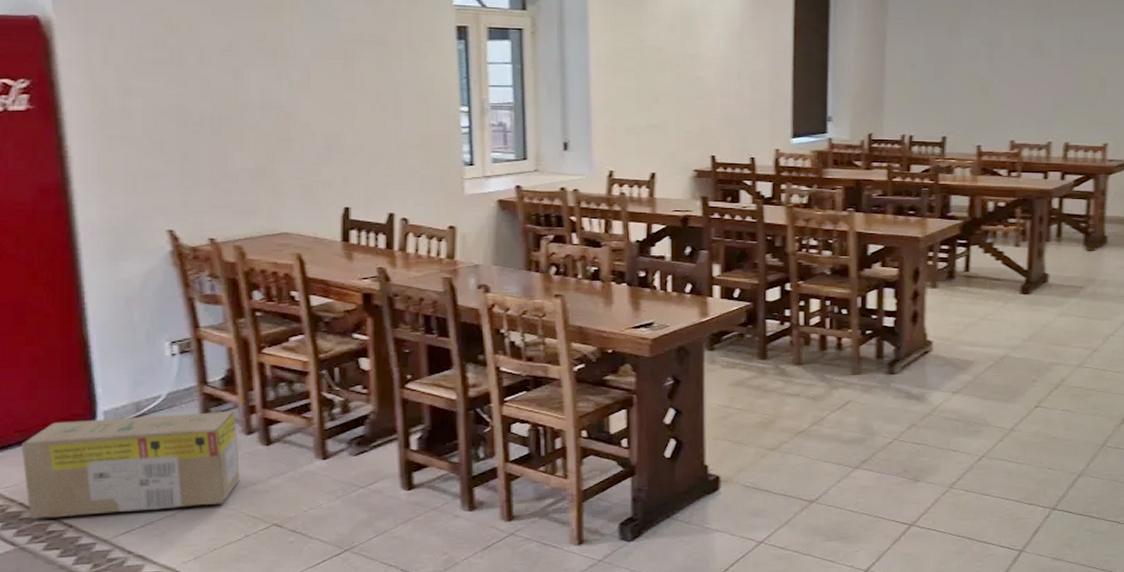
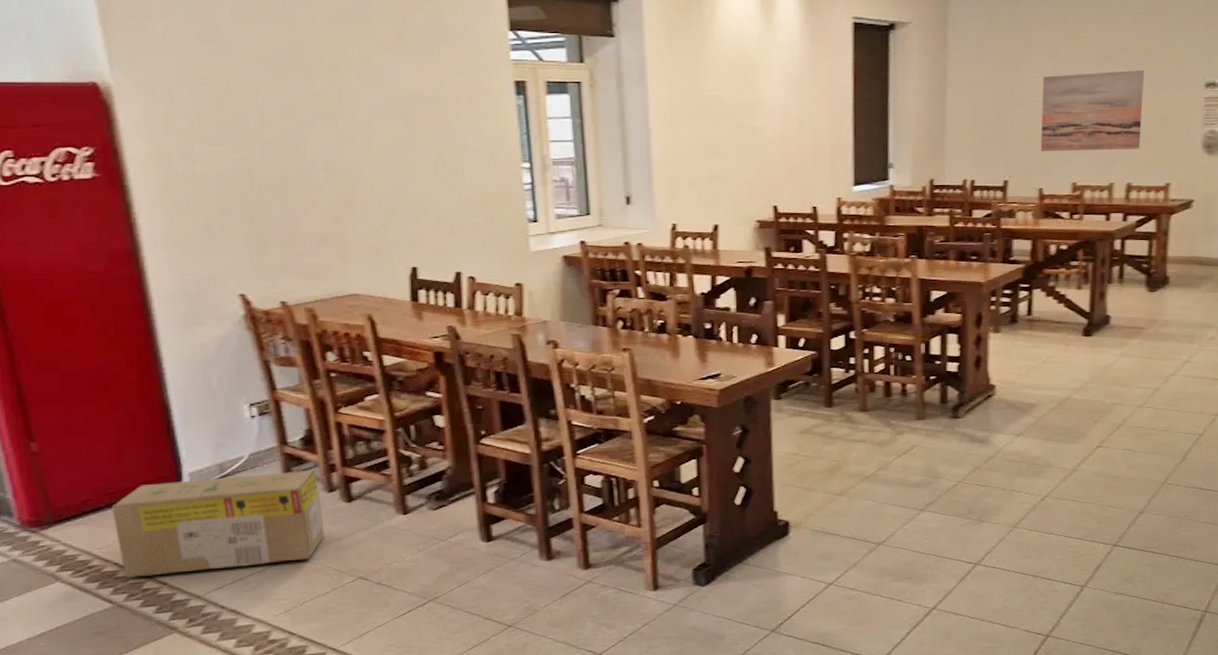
wall art: none [979,32,1082,110] -> present [1041,69,1145,152]

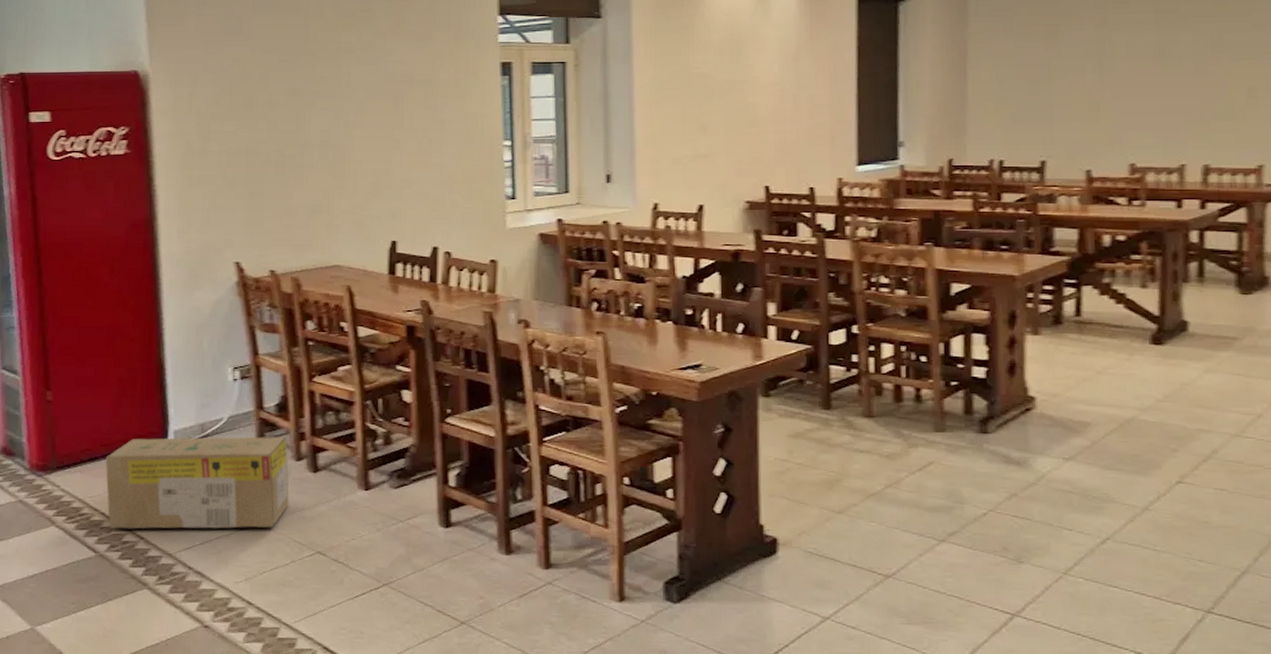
wall art: present [1041,69,1145,152] -> none [1086,35,1222,129]

